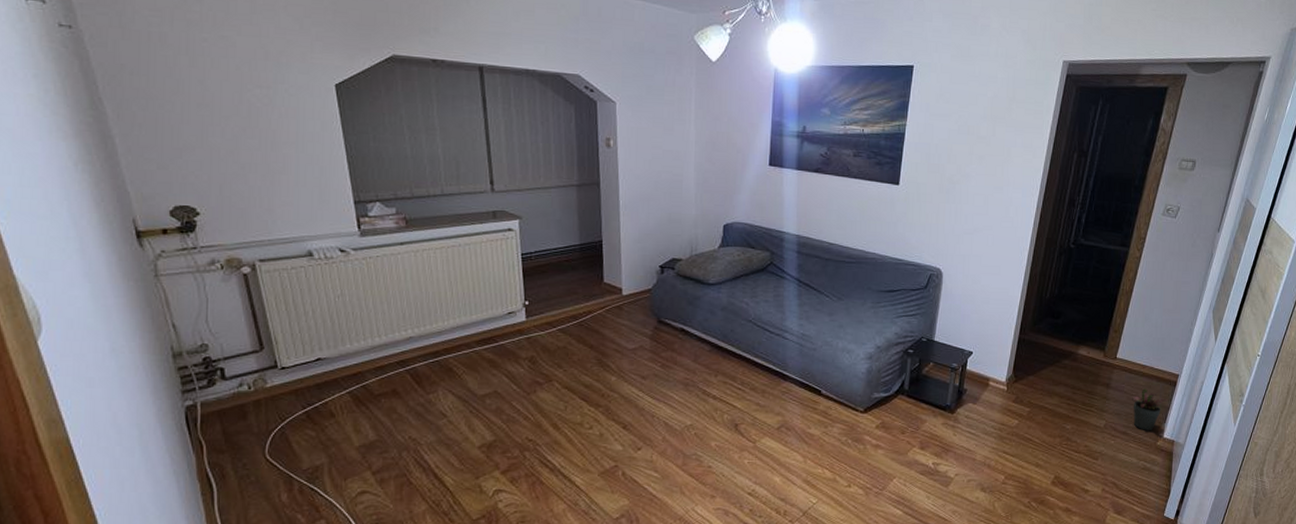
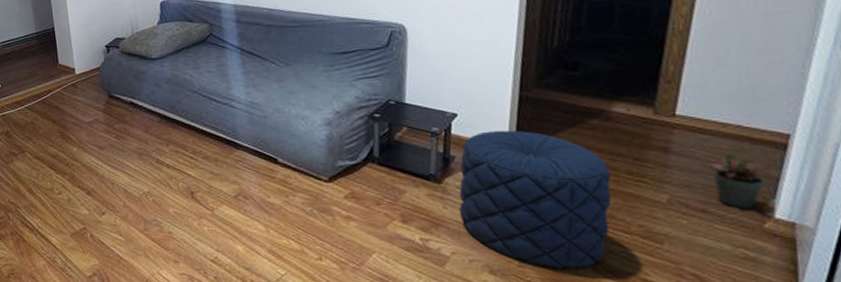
pouf: none [965,367,1072,483] -> present [459,130,612,269]

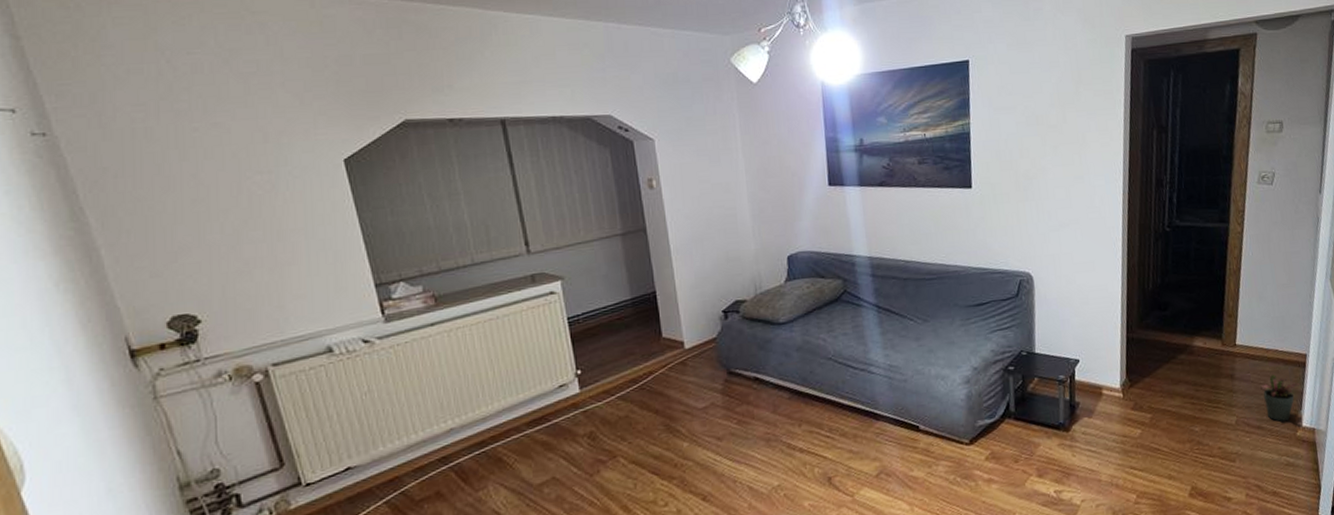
pouf: present [459,130,612,269] -> none [1084,370,1199,500]

